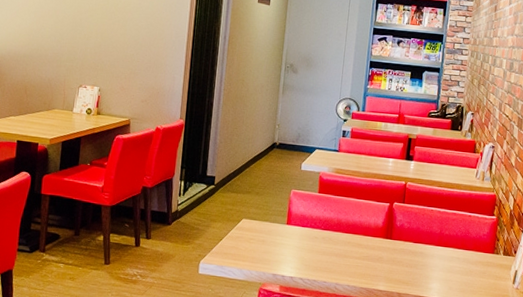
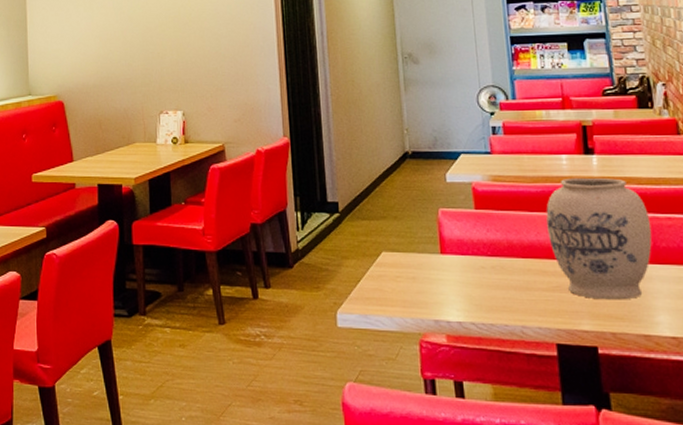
vase: none [367,176,442,270] -> present [546,177,652,300]

